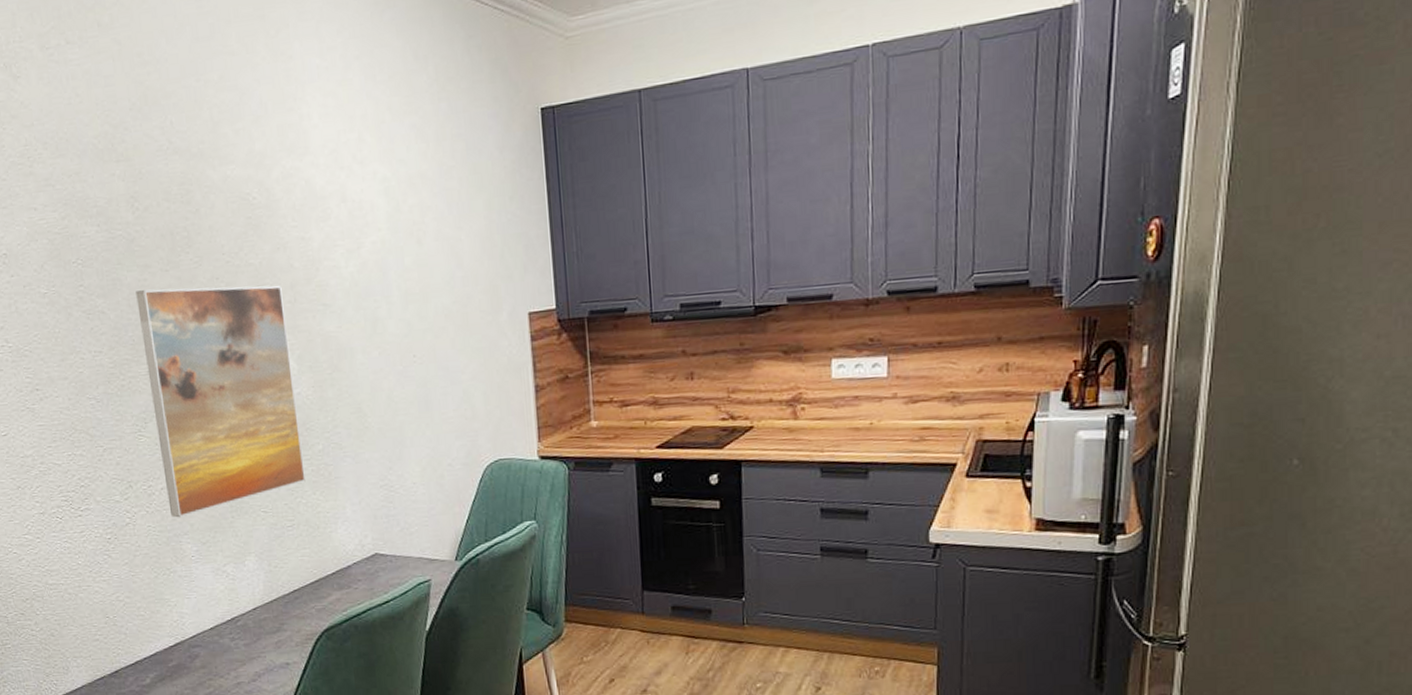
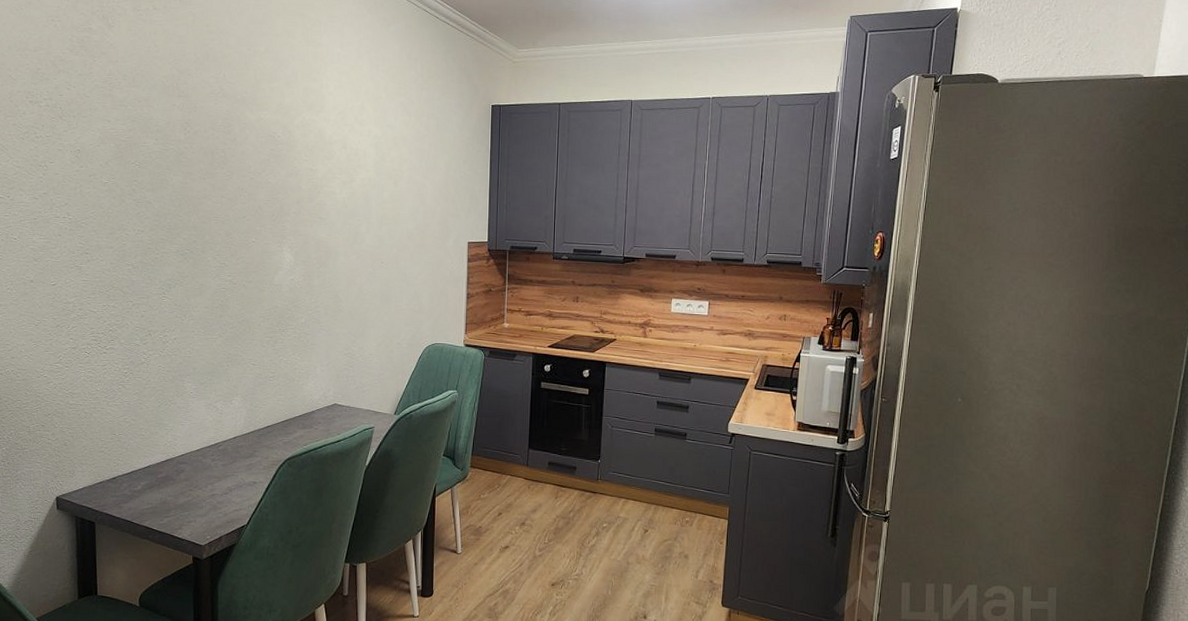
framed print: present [136,285,306,518] -> none [177,190,290,362]

